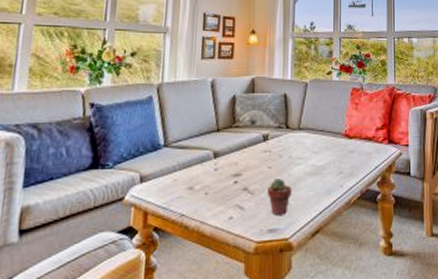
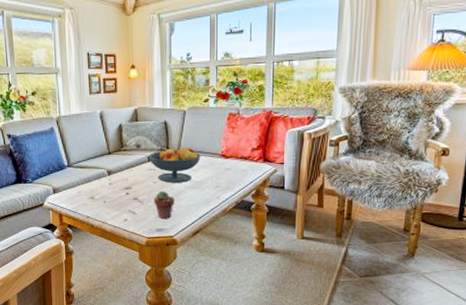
fruit bowl: none [264,125,323,168] -> present [148,147,201,183]

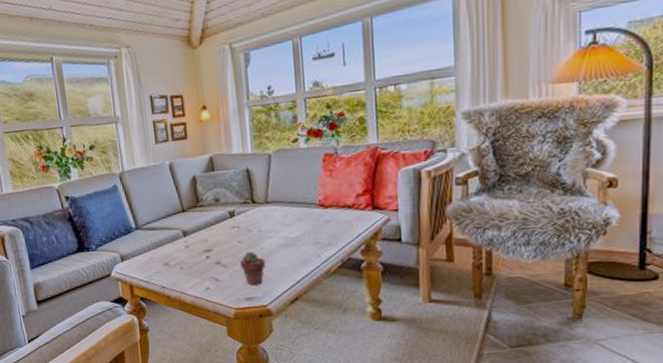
fruit bowl: present [148,147,201,183] -> none [230,197,294,242]

